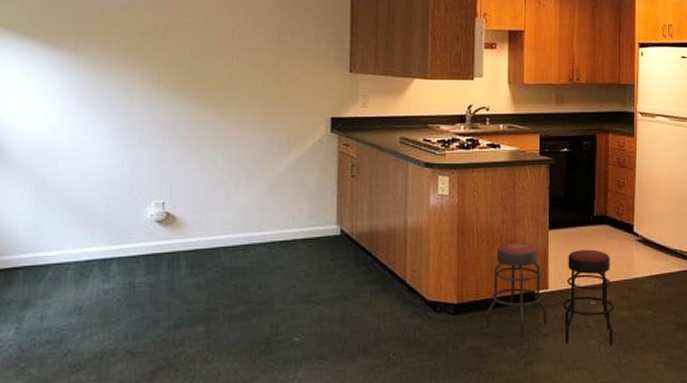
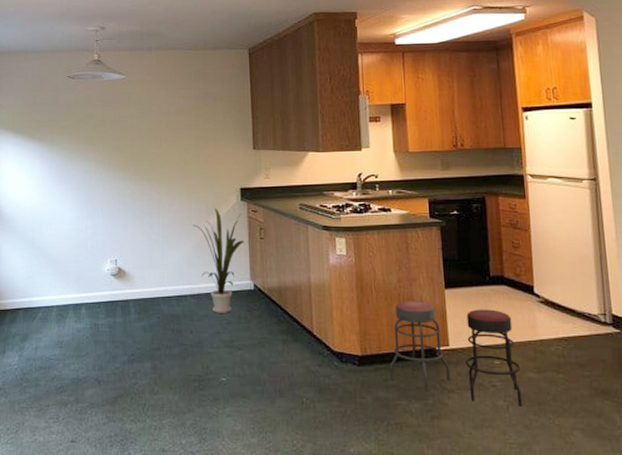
house plant: none [269,141,333,264] -> present [193,208,245,313]

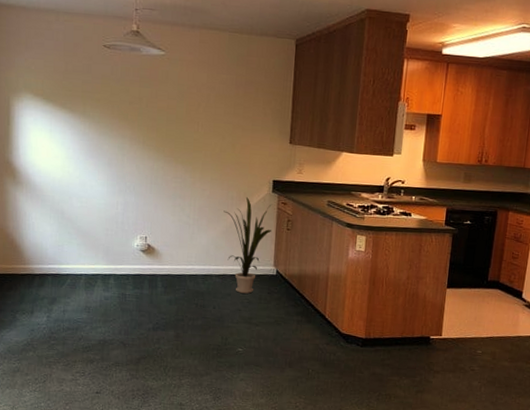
bar stool: present [389,301,523,407] -> none [386,295,499,388]

